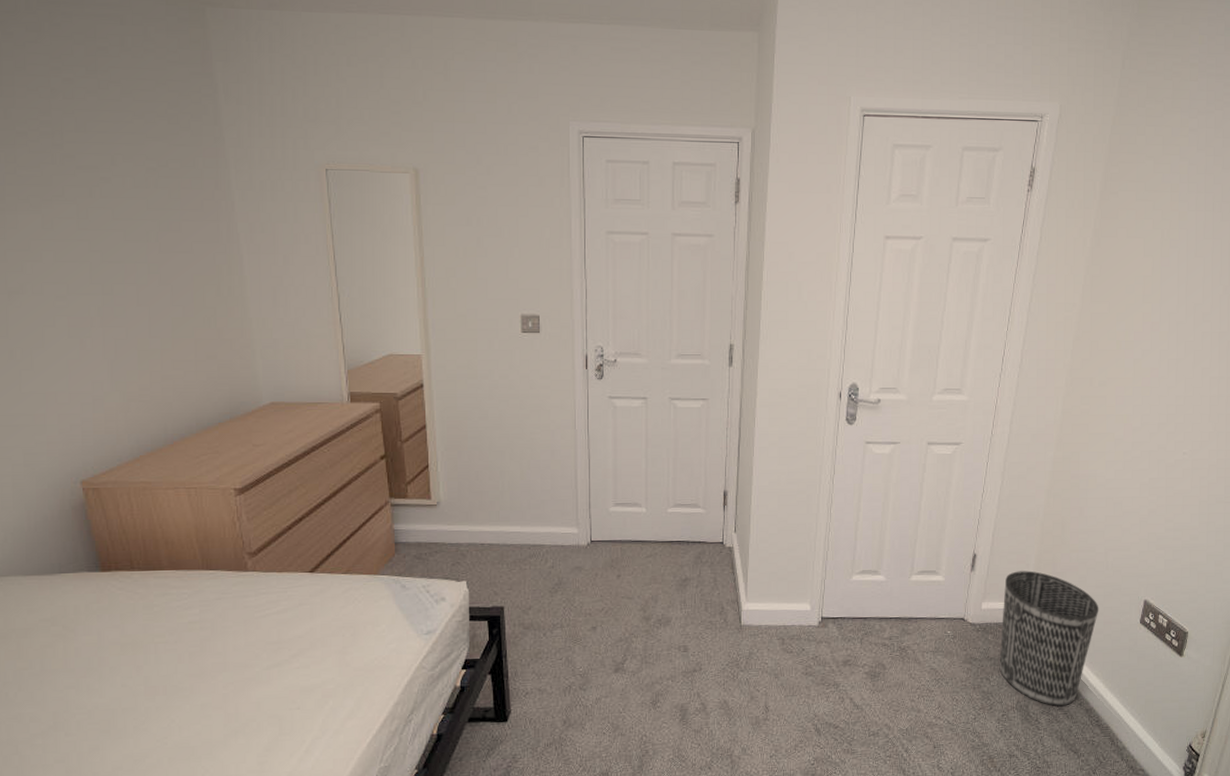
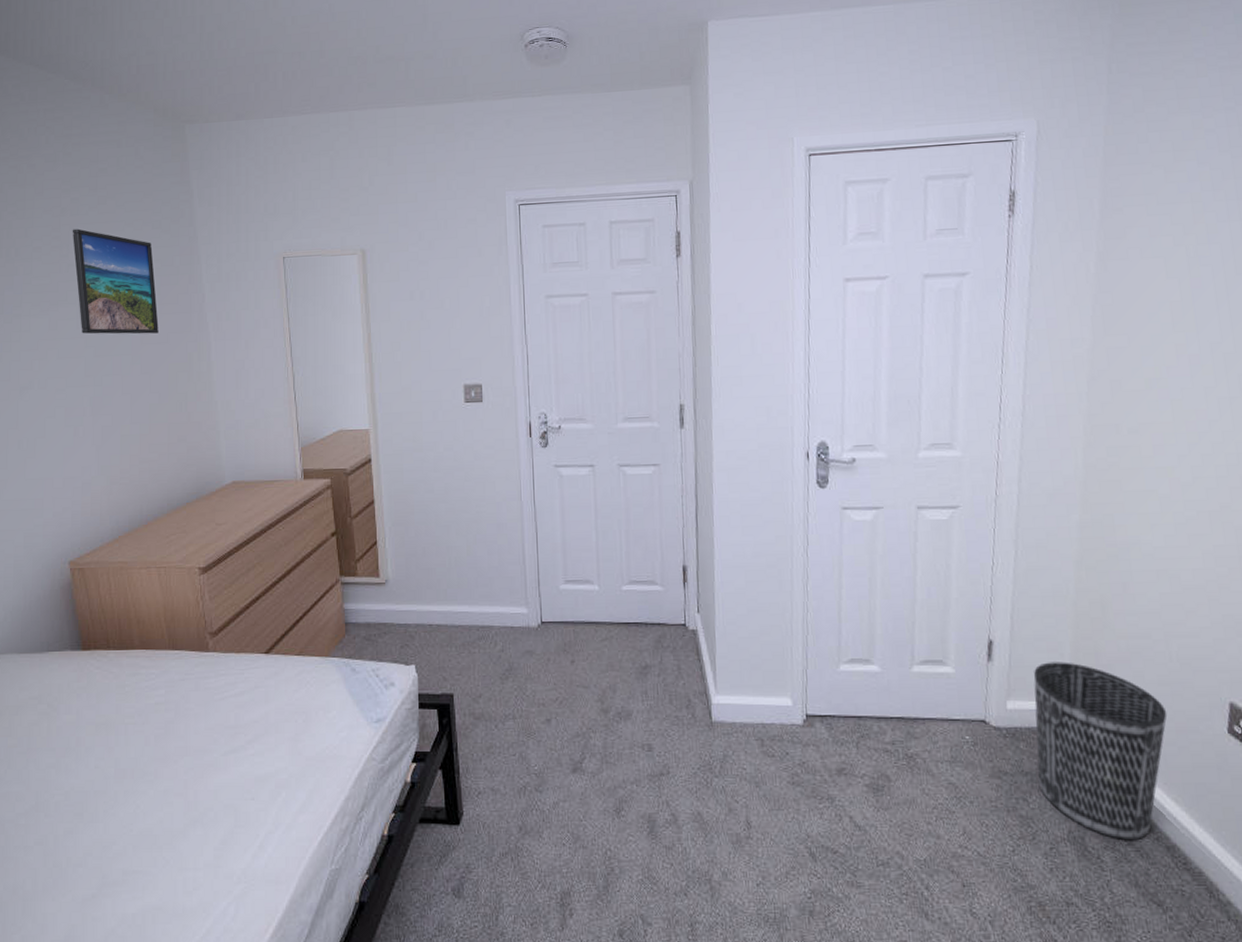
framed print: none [66,115,180,241] -> present [72,228,159,334]

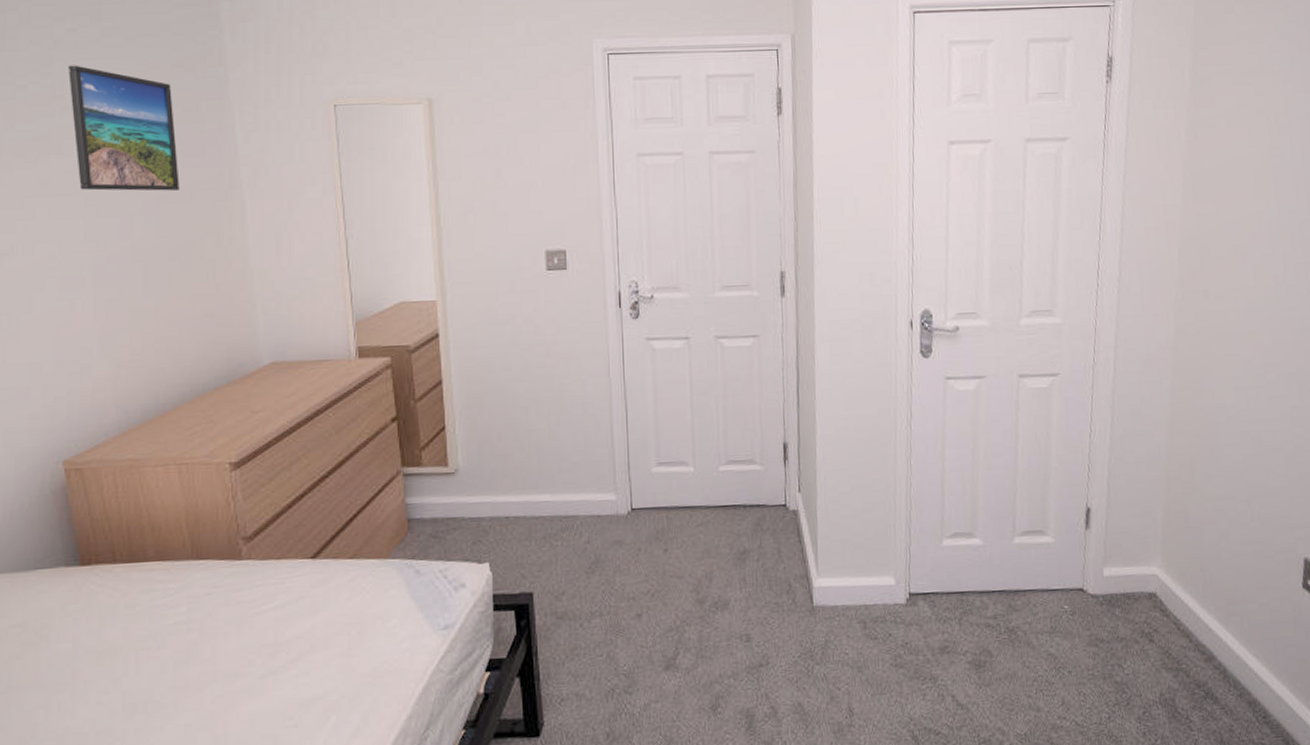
wastebasket: present [1033,662,1168,841] -> none [1128,526,1250,699]

